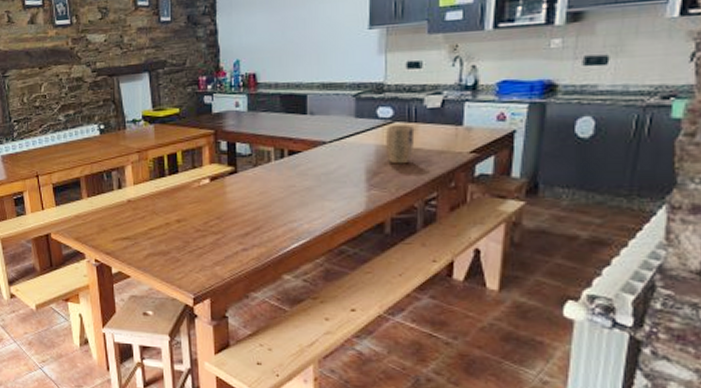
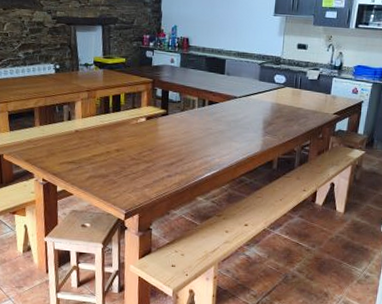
plant pot: present [386,125,415,164] -> none [278,89,299,119]

